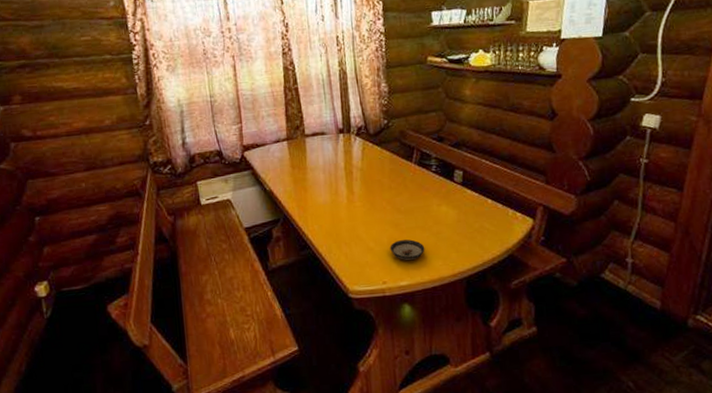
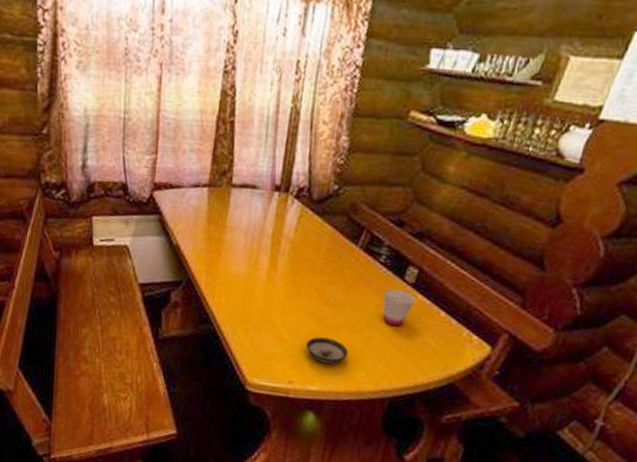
cup: none [441,190,467,219] -> present [382,289,417,327]

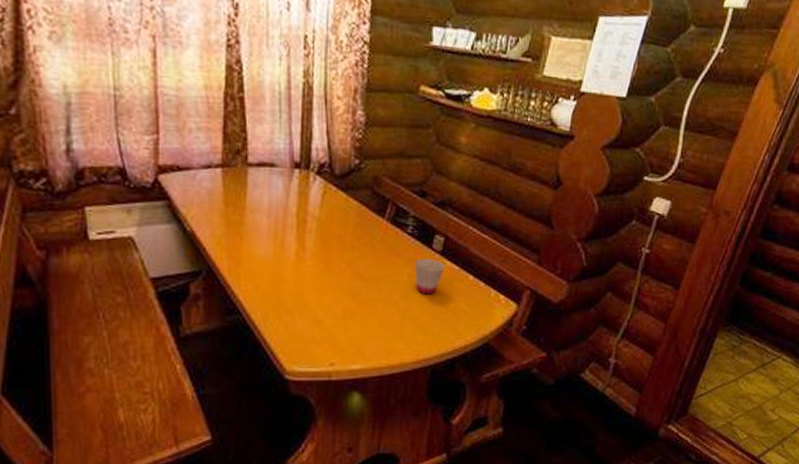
saucer: present [306,337,349,364] -> none [343,314,387,339]

